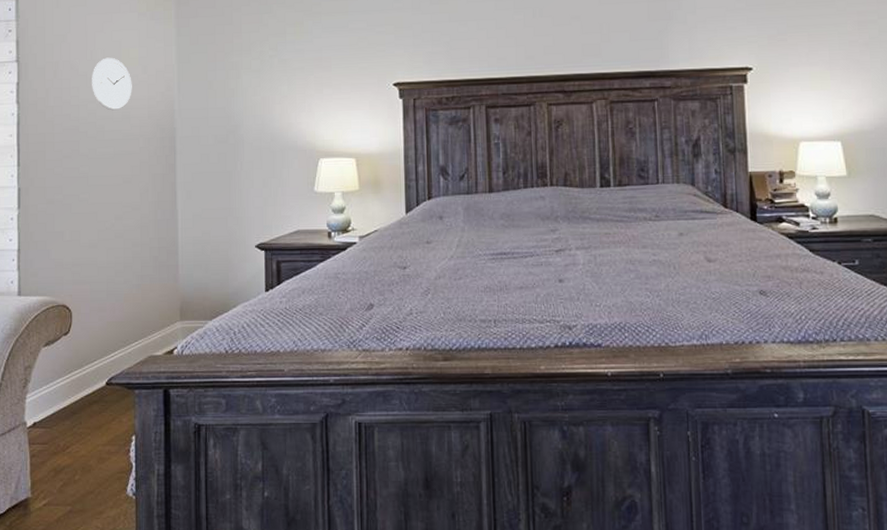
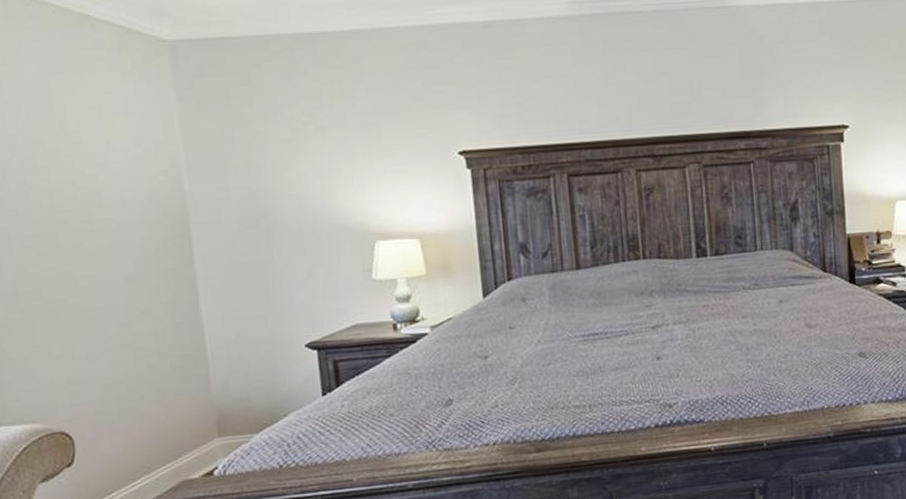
wall clock: present [92,57,132,111] -> none [65,128,124,195]

